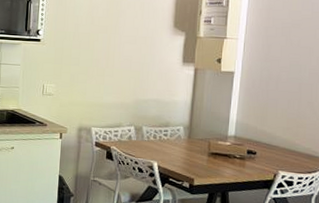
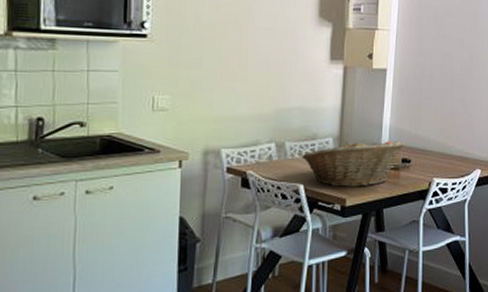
fruit basket: none [156,130,250,171] -> present [302,141,404,188]

